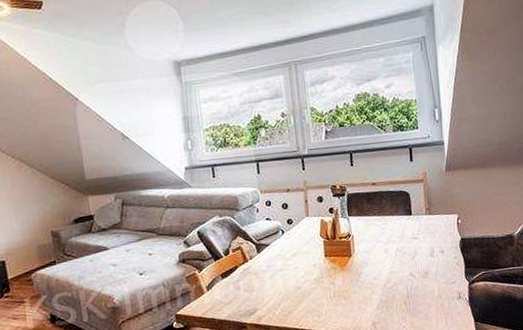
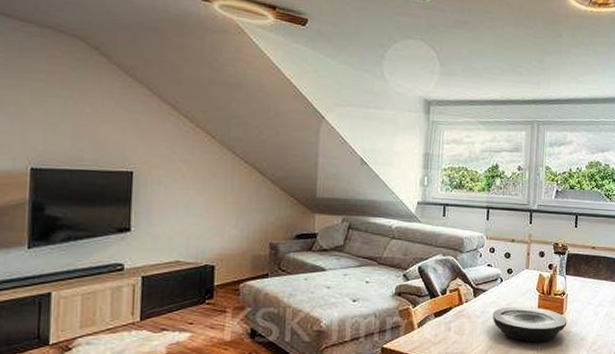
plate: none [279,253,358,290] -> present [492,307,568,343]

